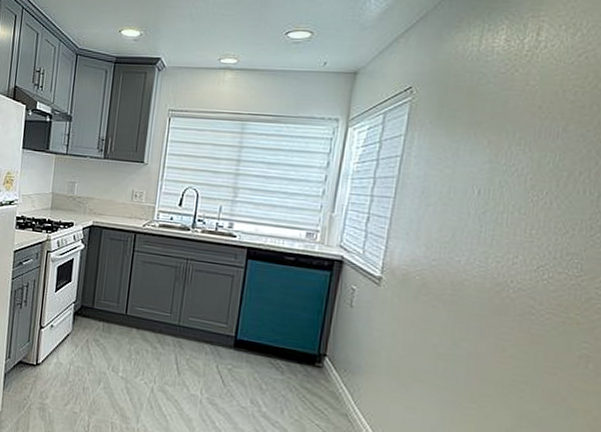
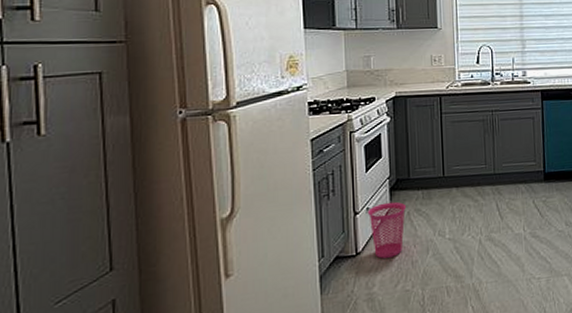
waste basket: none [51,324,87,378] -> present [367,201,407,259]

